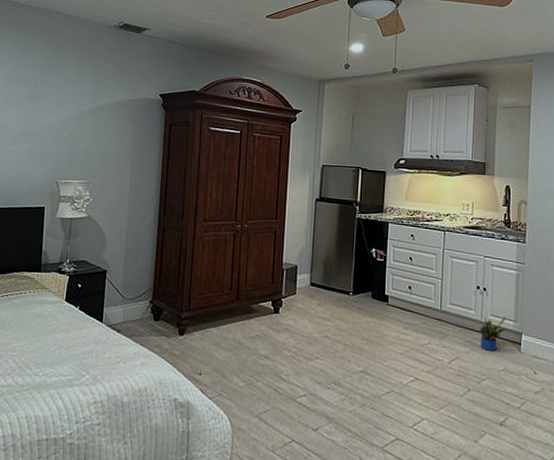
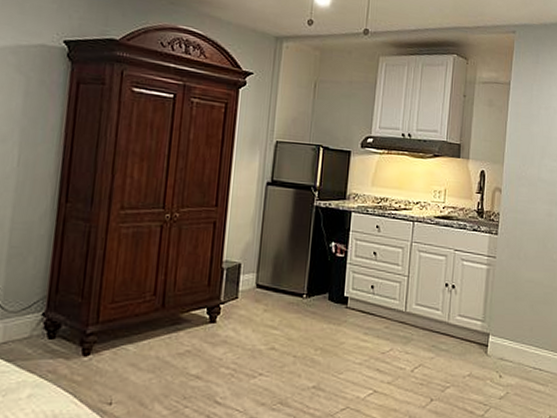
potted plant: present [479,317,506,352] -> none [446,316,474,356]

